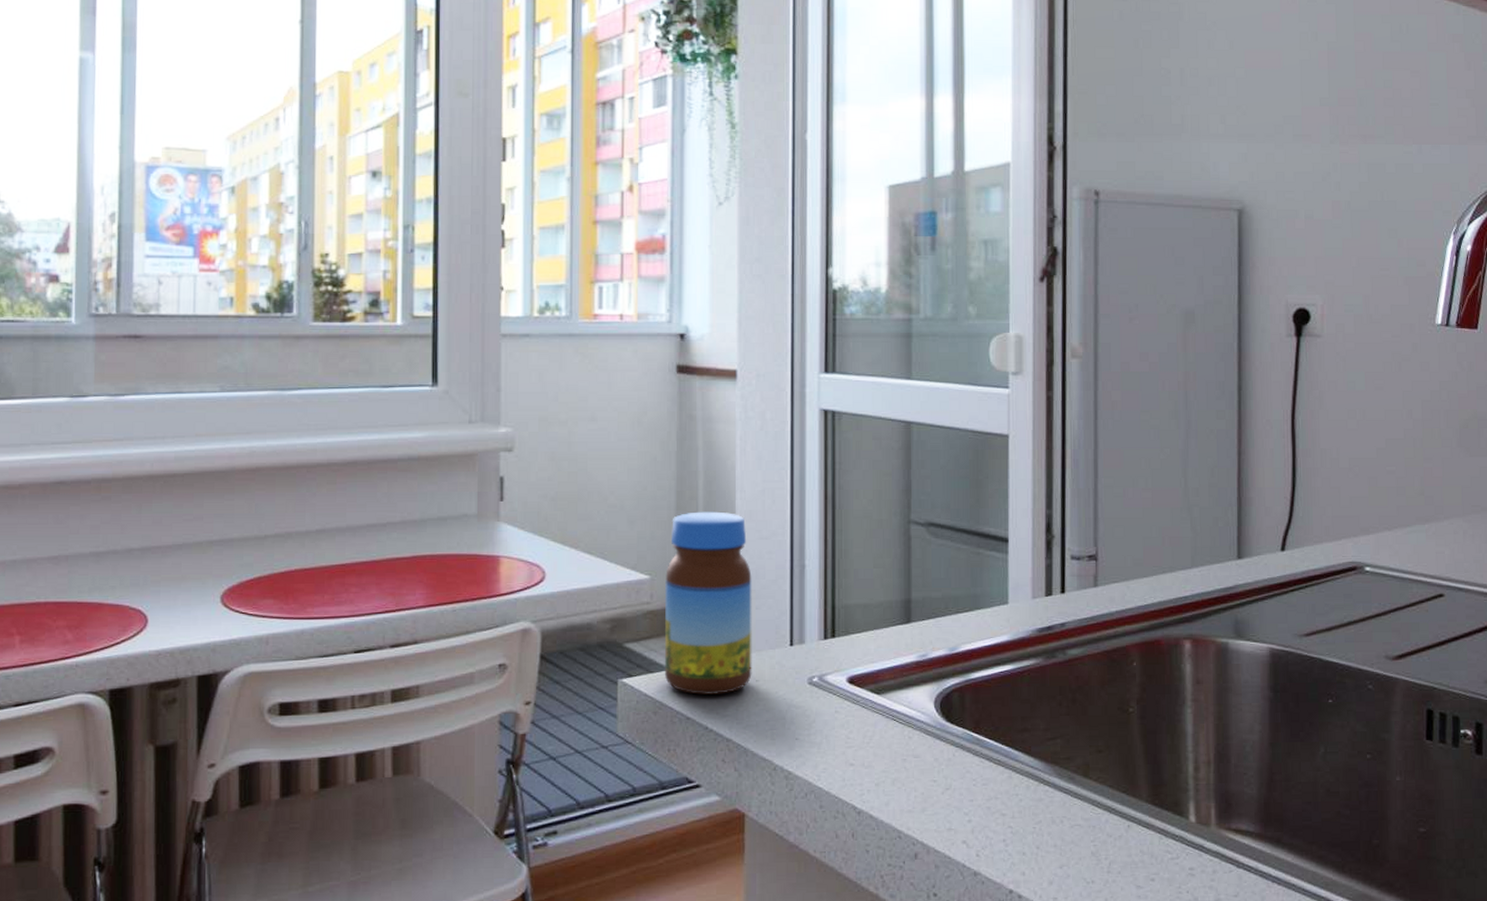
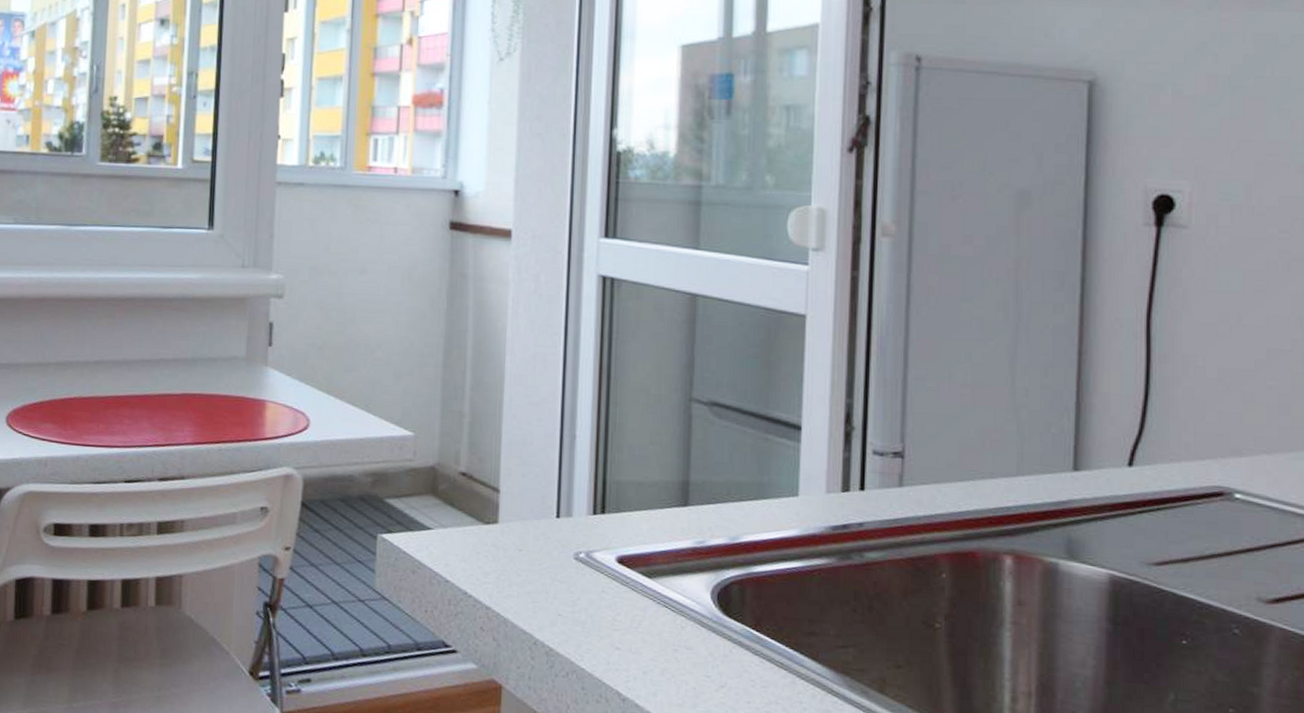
jar: present [664,511,752,695] -> none [424,371,519,560]

